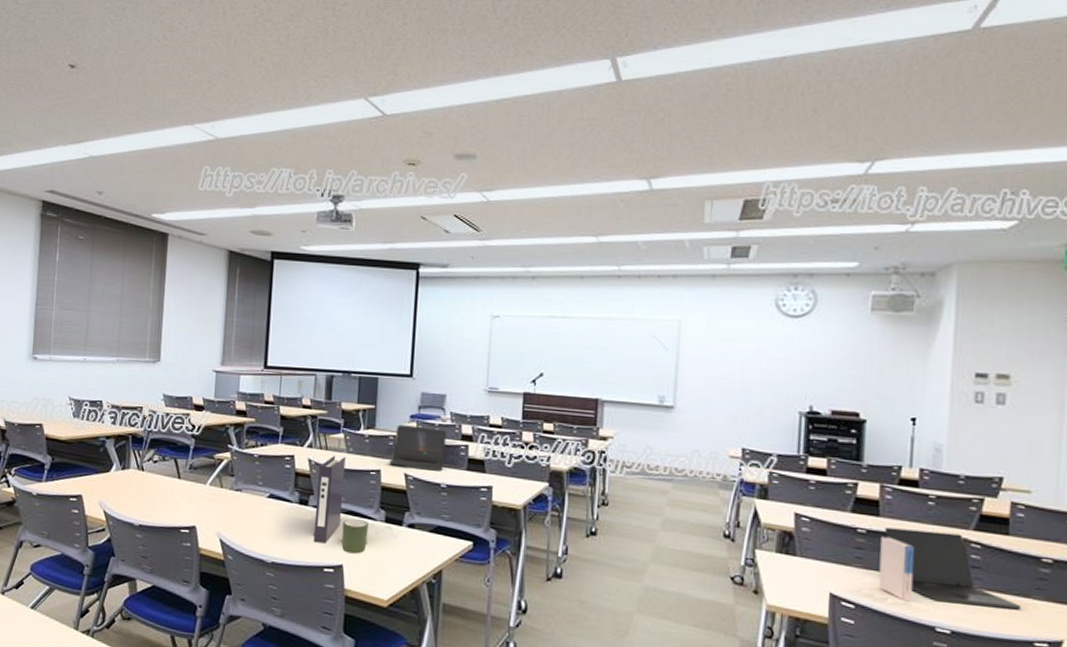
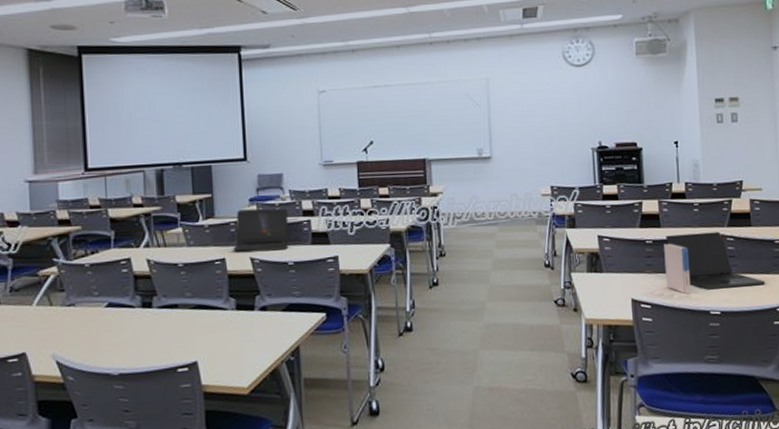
binder: present [313,455,346,544] -> none [160,250,190,345]
mug: present [341,519,369,555] -> none [192,312,220,349]

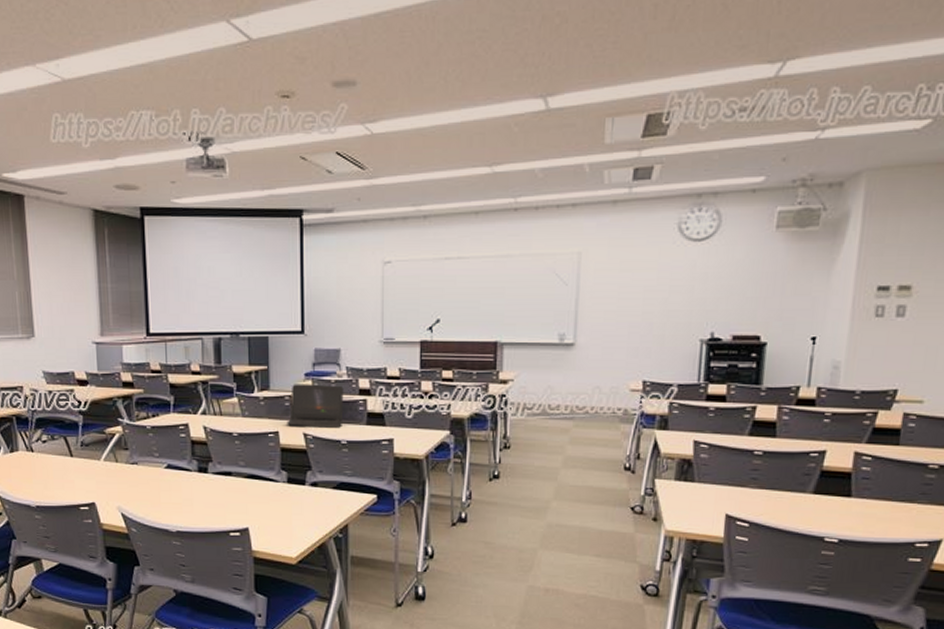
book: present [664,243,691,294] -> none [772,456,808,516]
laptop: present [666,231,765,290] -> none [780,447,905,515]

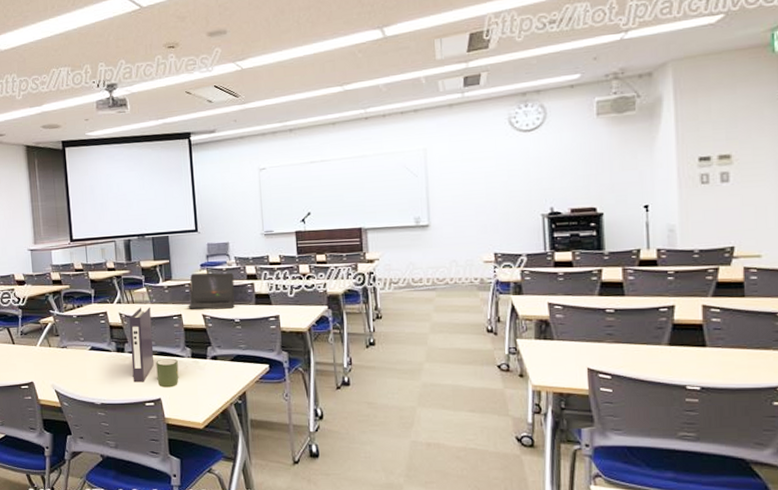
binder: none [215,420,243,509] -> present [129,306,154,383]
mug: none [245,482,271,517] -> present [156,358,179,389]

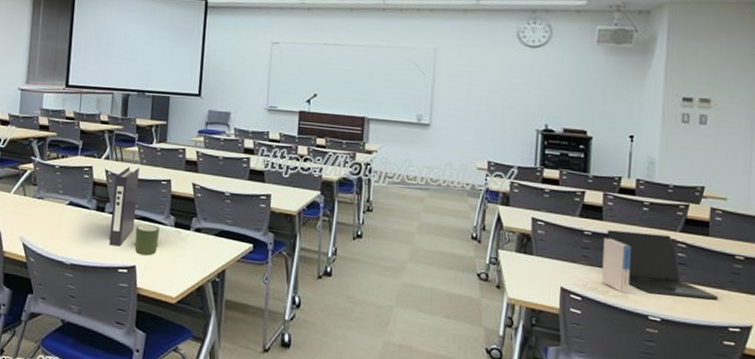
laptop computer: present [188,272,235,310] -> none [179,139,231,182]
book: none [628,312,663,367] -> present [601,237,631,294]
laptop: none [631,302,762,363] -> present [607,230,718,300]

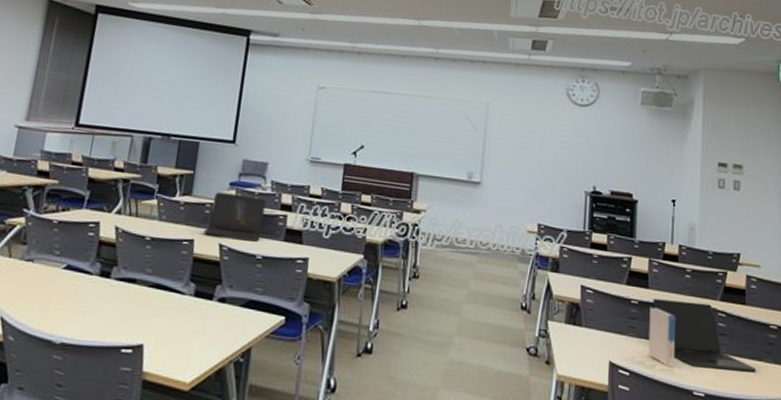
binder: present [109,166,140,247] -> none [112,223,157,321]
mug: present [134,224,160,257] -> none [143,292,176,333]
laptop computer: none [179,139,231,182] -> present [203,192,266,243]

